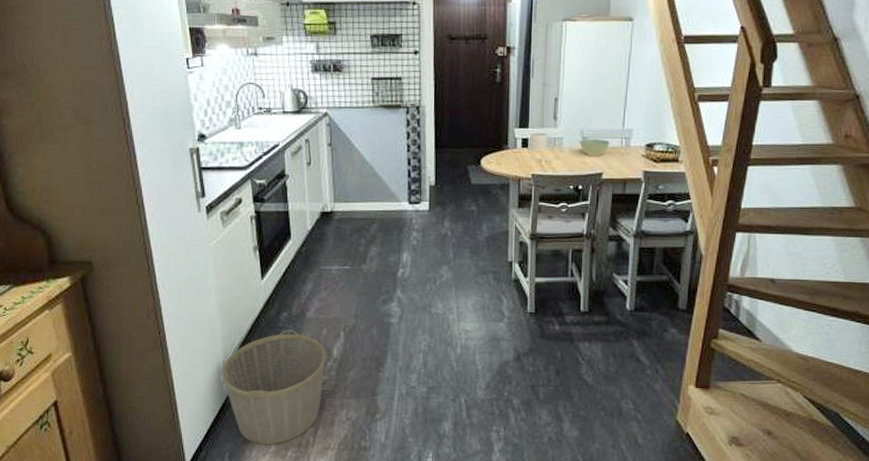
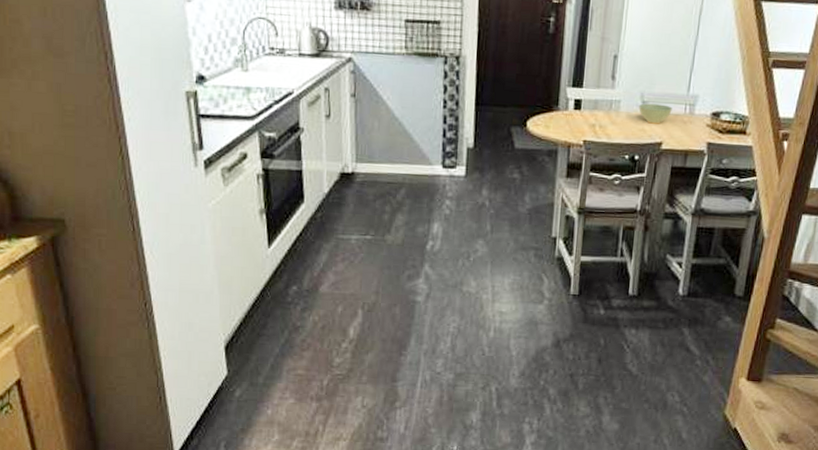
basket: present [220,329,326,446] -> none [217,305,341,434]
mug: present [529,132,553,152] -> none [582,93,610,116]

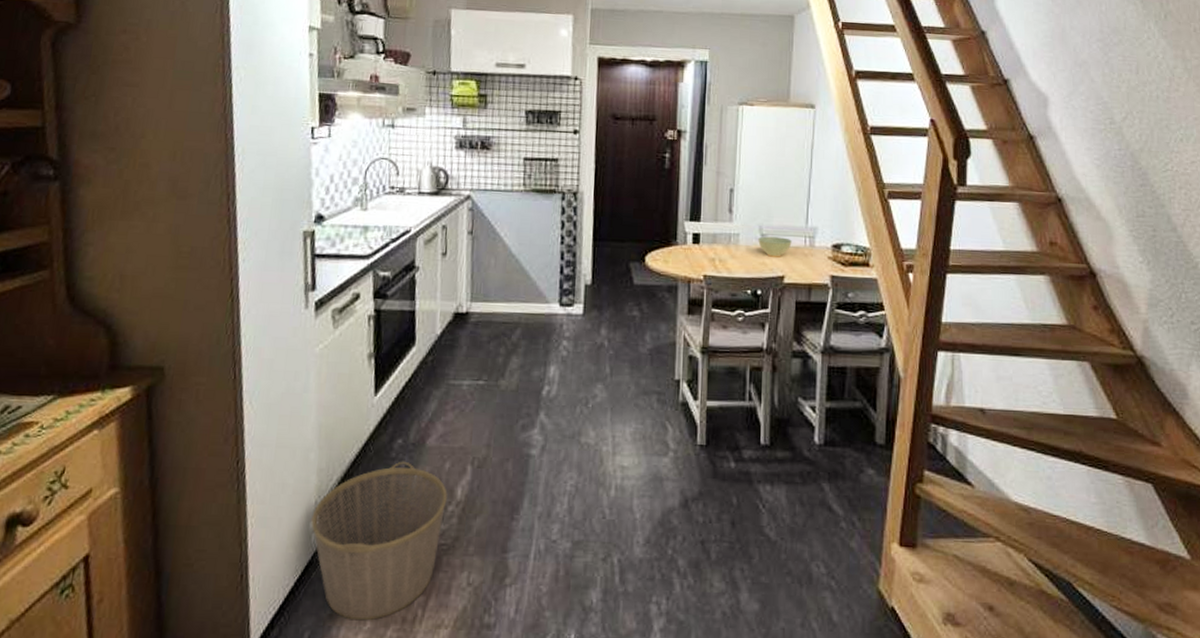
basket: none [217,305,341,434] -> present [310,461,447,621]

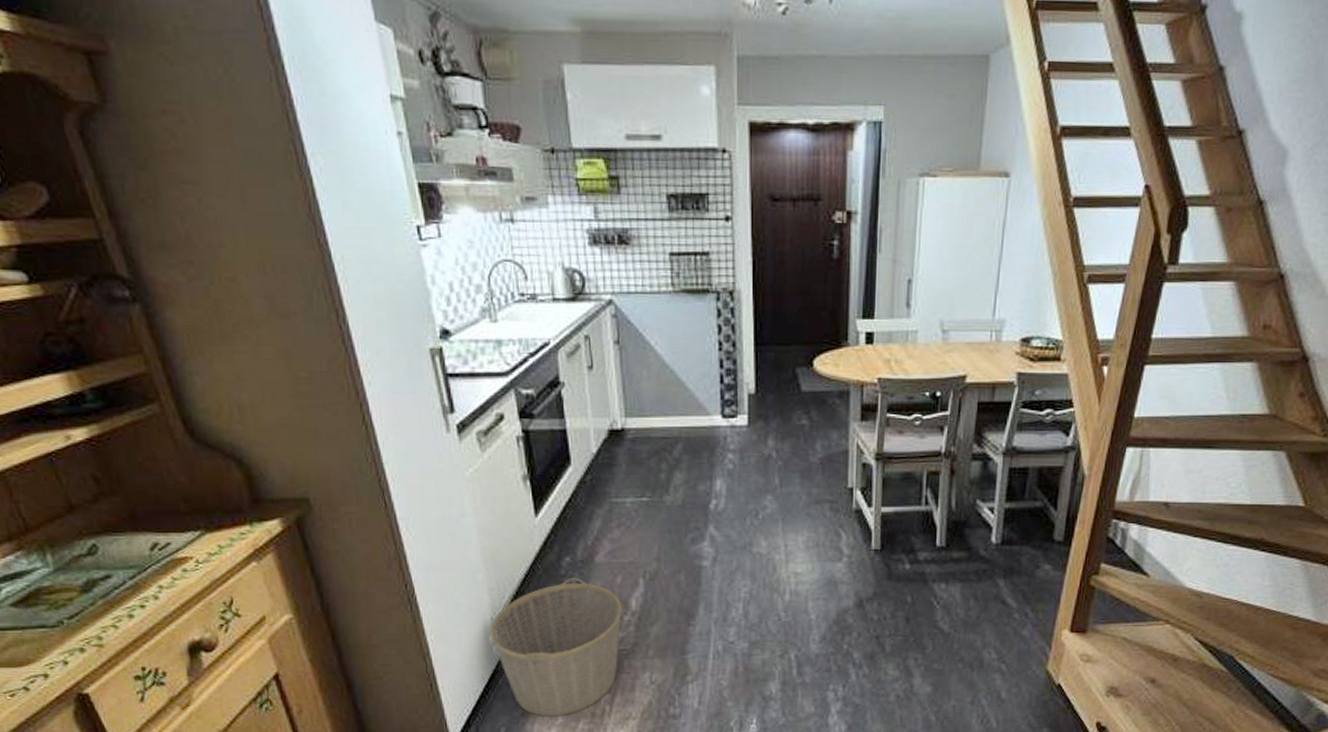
bowl: present [758,236,792,258] -> none [938,332,976,356]

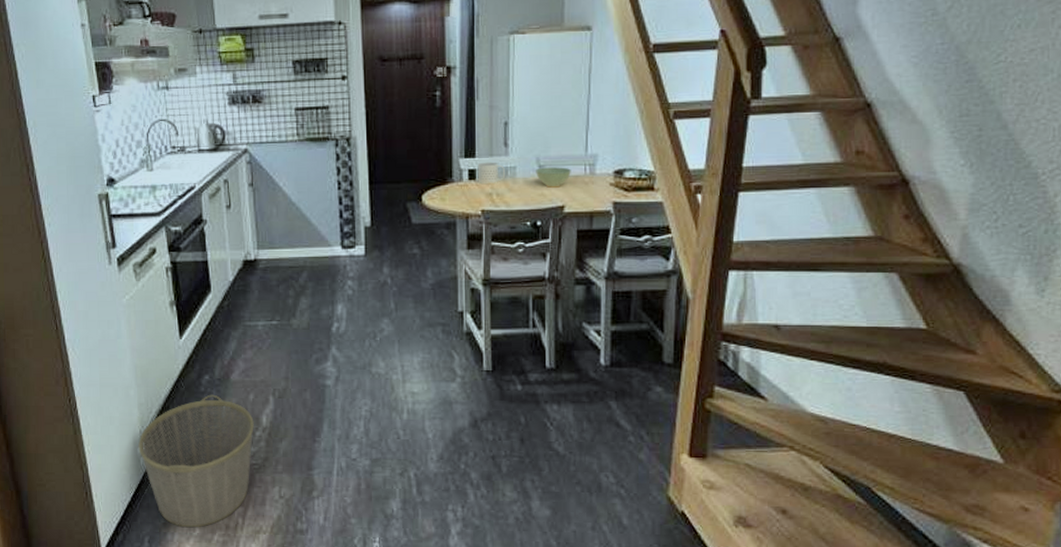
mug: none [875,324,905,350] -> present [477,162,505,185]
bowl: none [938,332,976,356] -> present [536,167,571,189]

